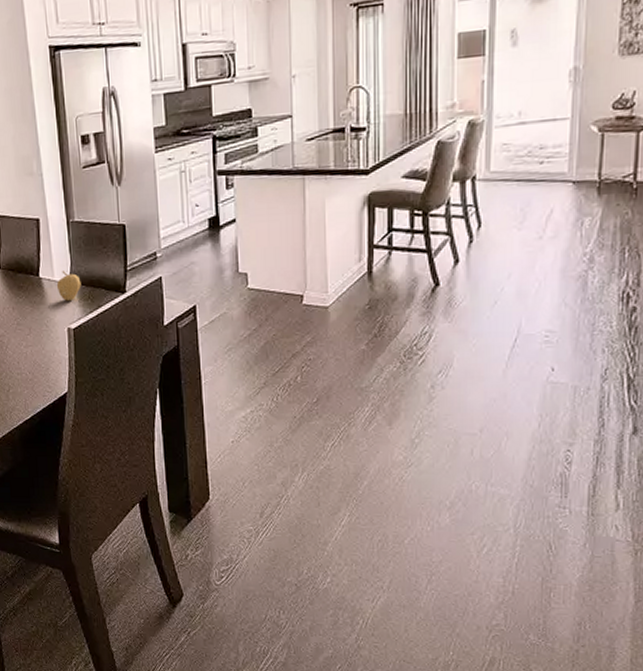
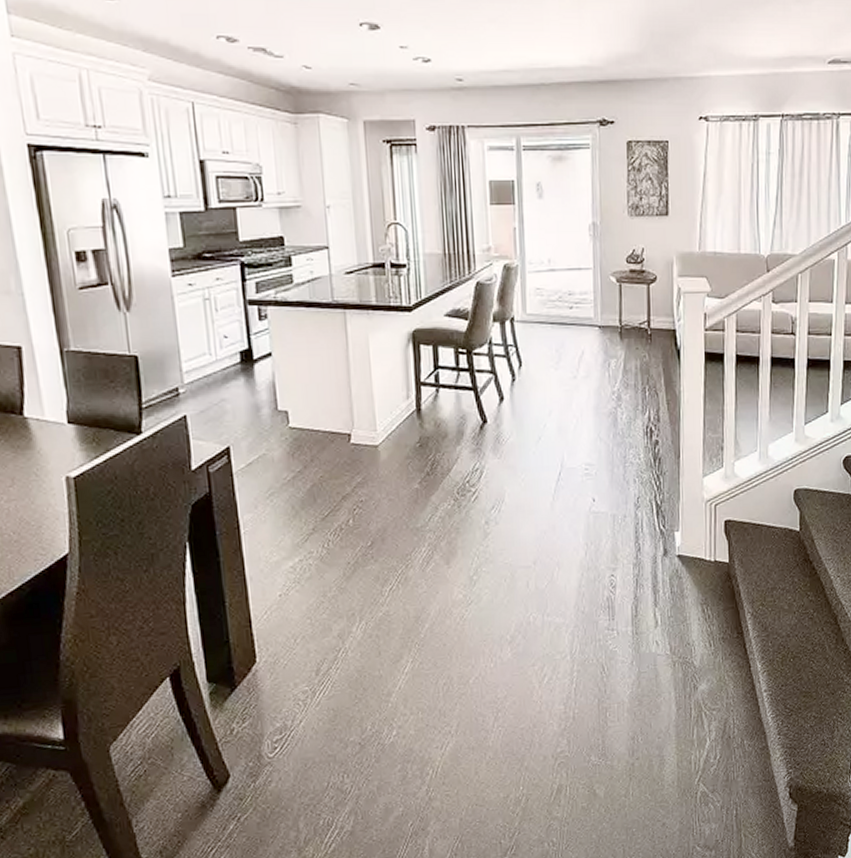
fruit: present [56,271,81,301] -> none [48,409,83,444]

